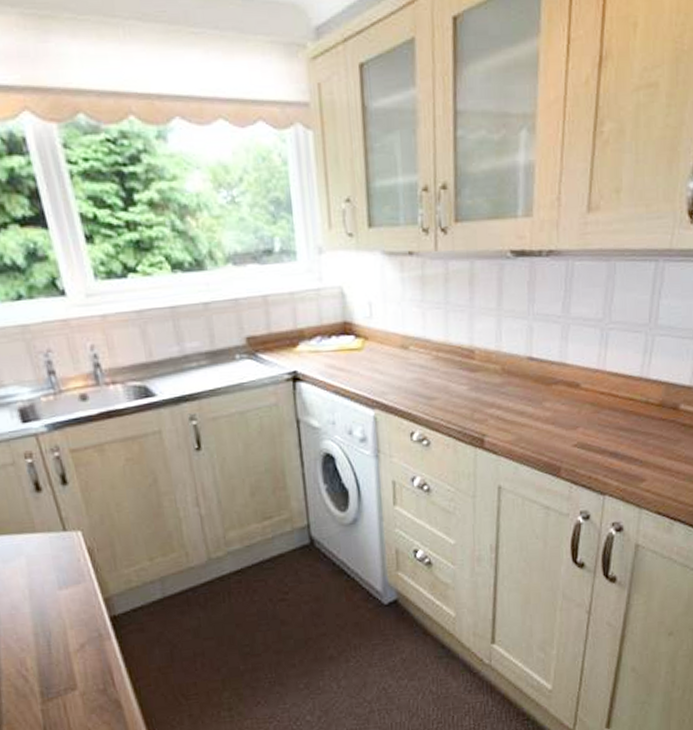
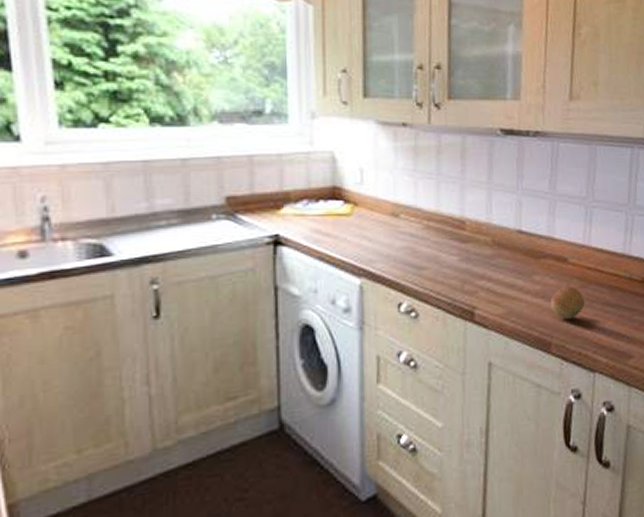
fruit: none [561,411,597,445] -> present [551,285,585,319]

